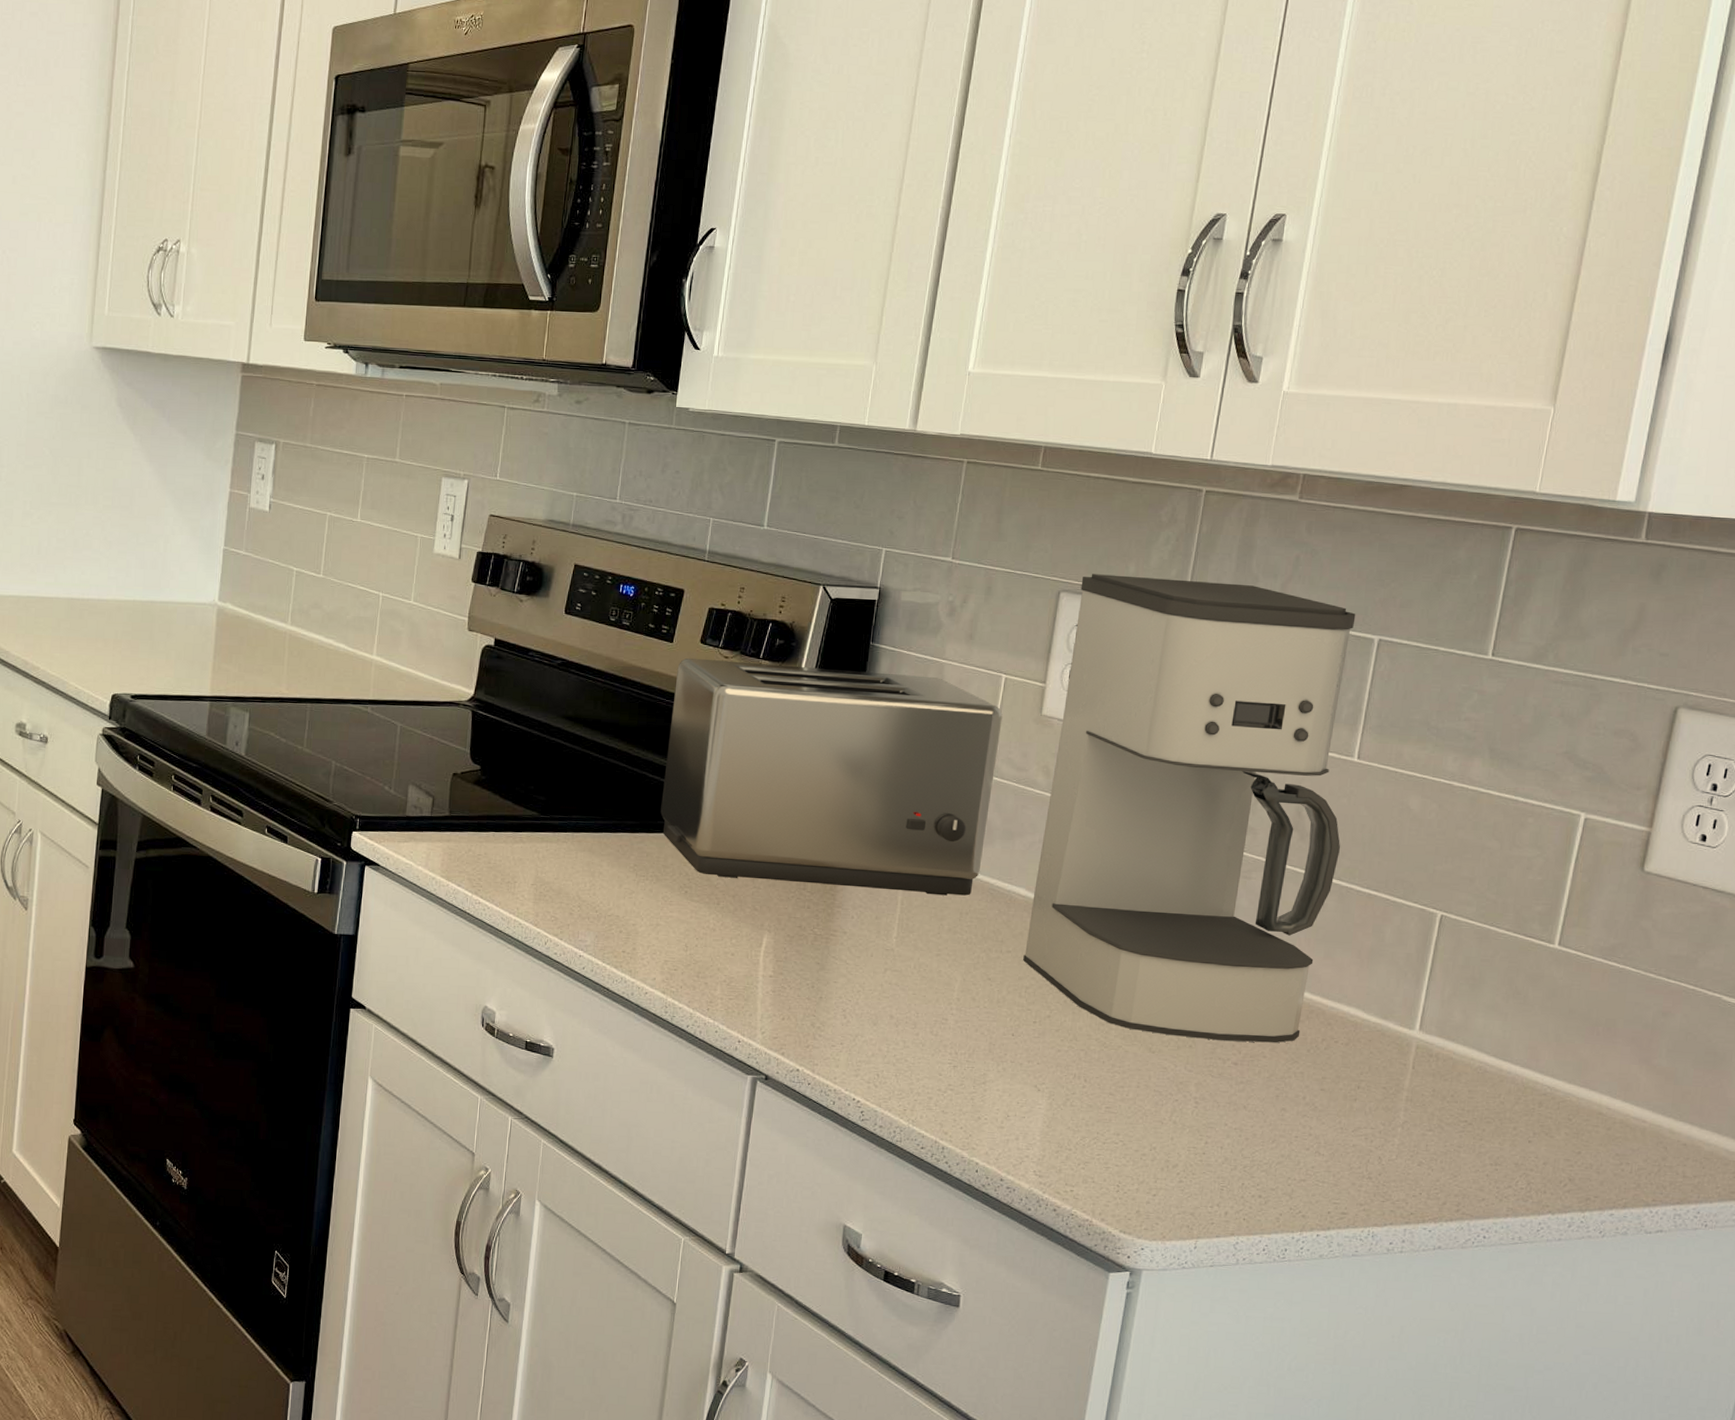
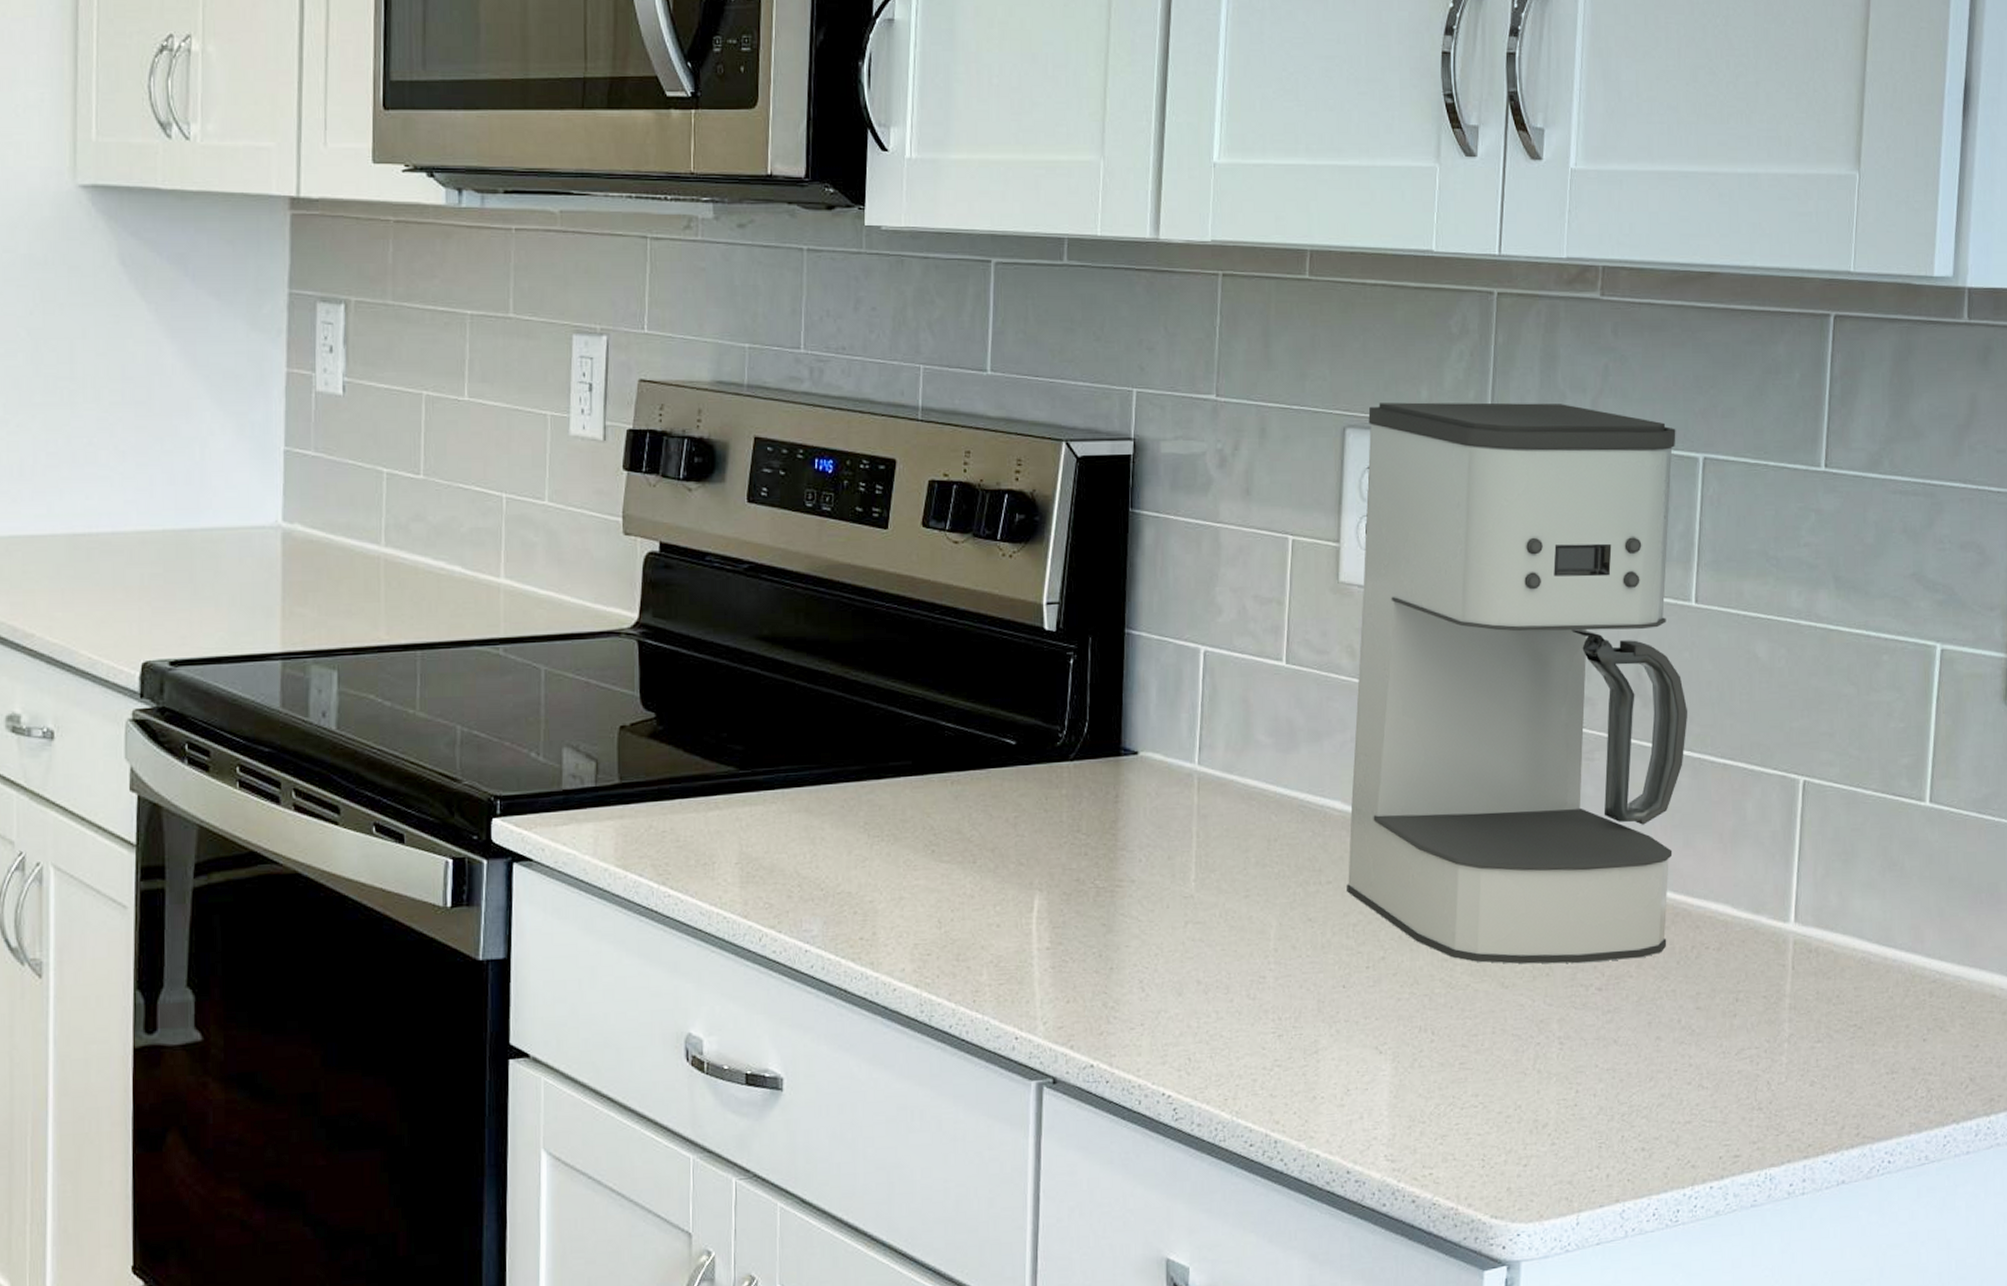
toaster: present [660,658,1003,896] -> none [891,545,1294,827]

